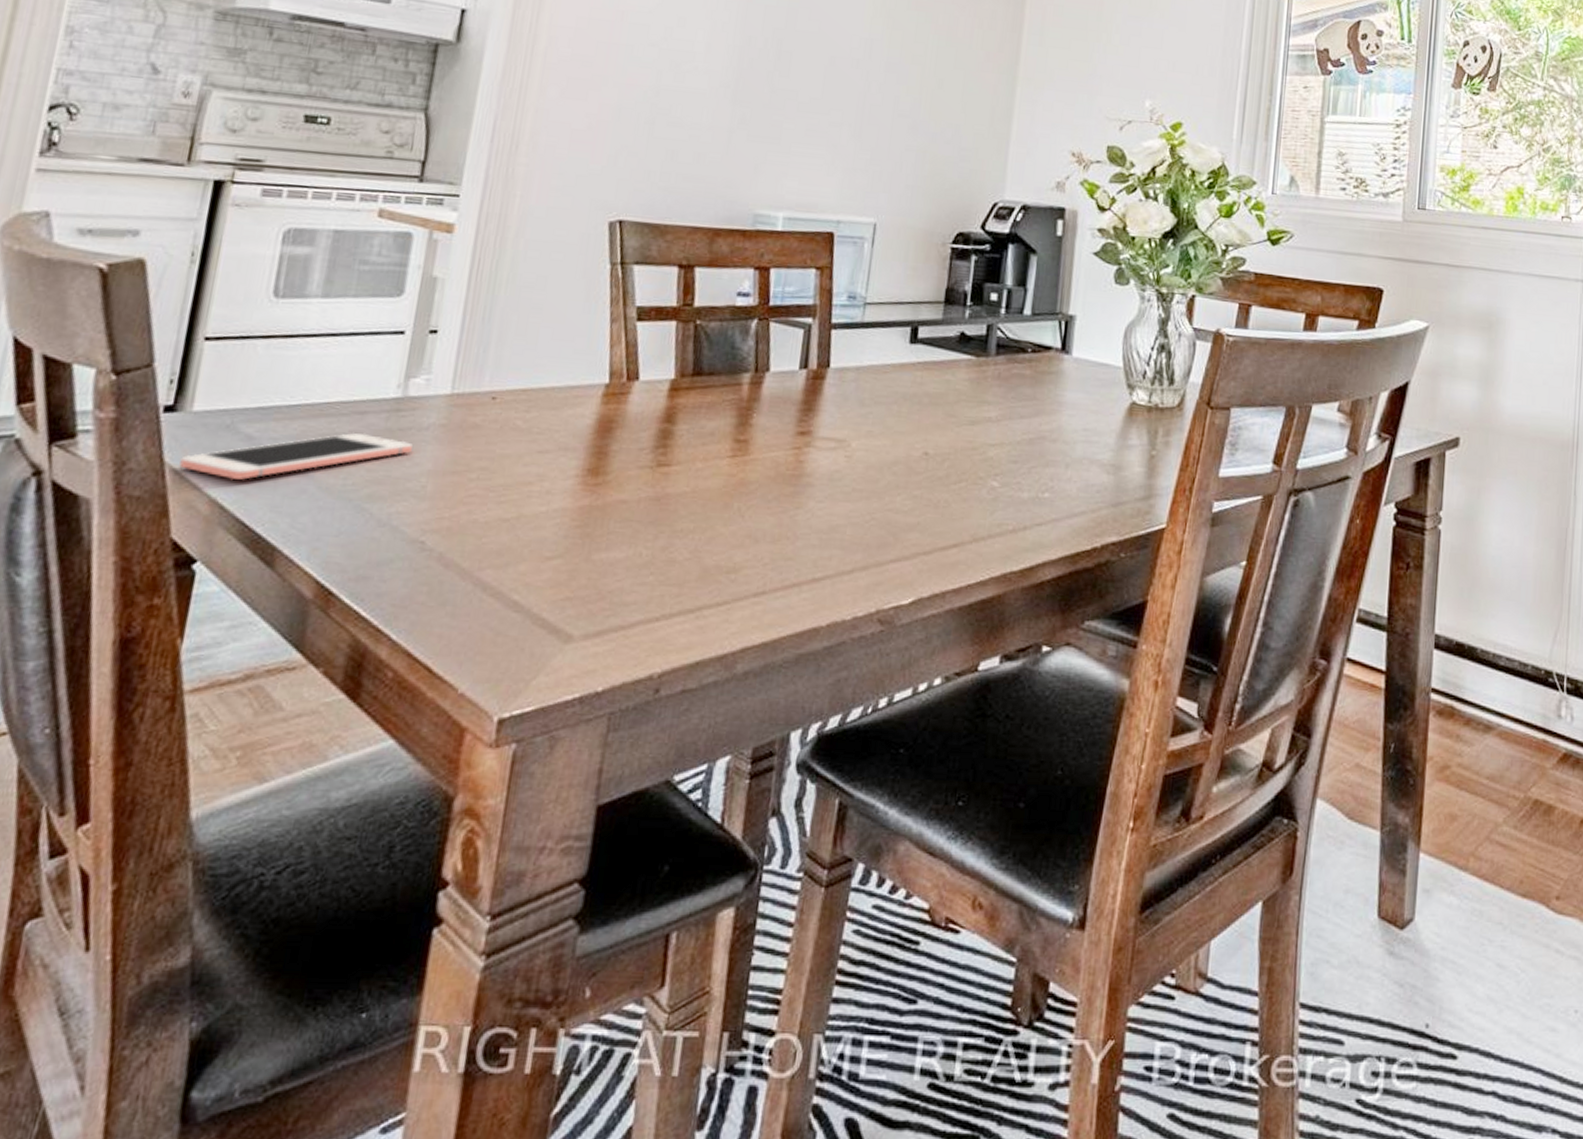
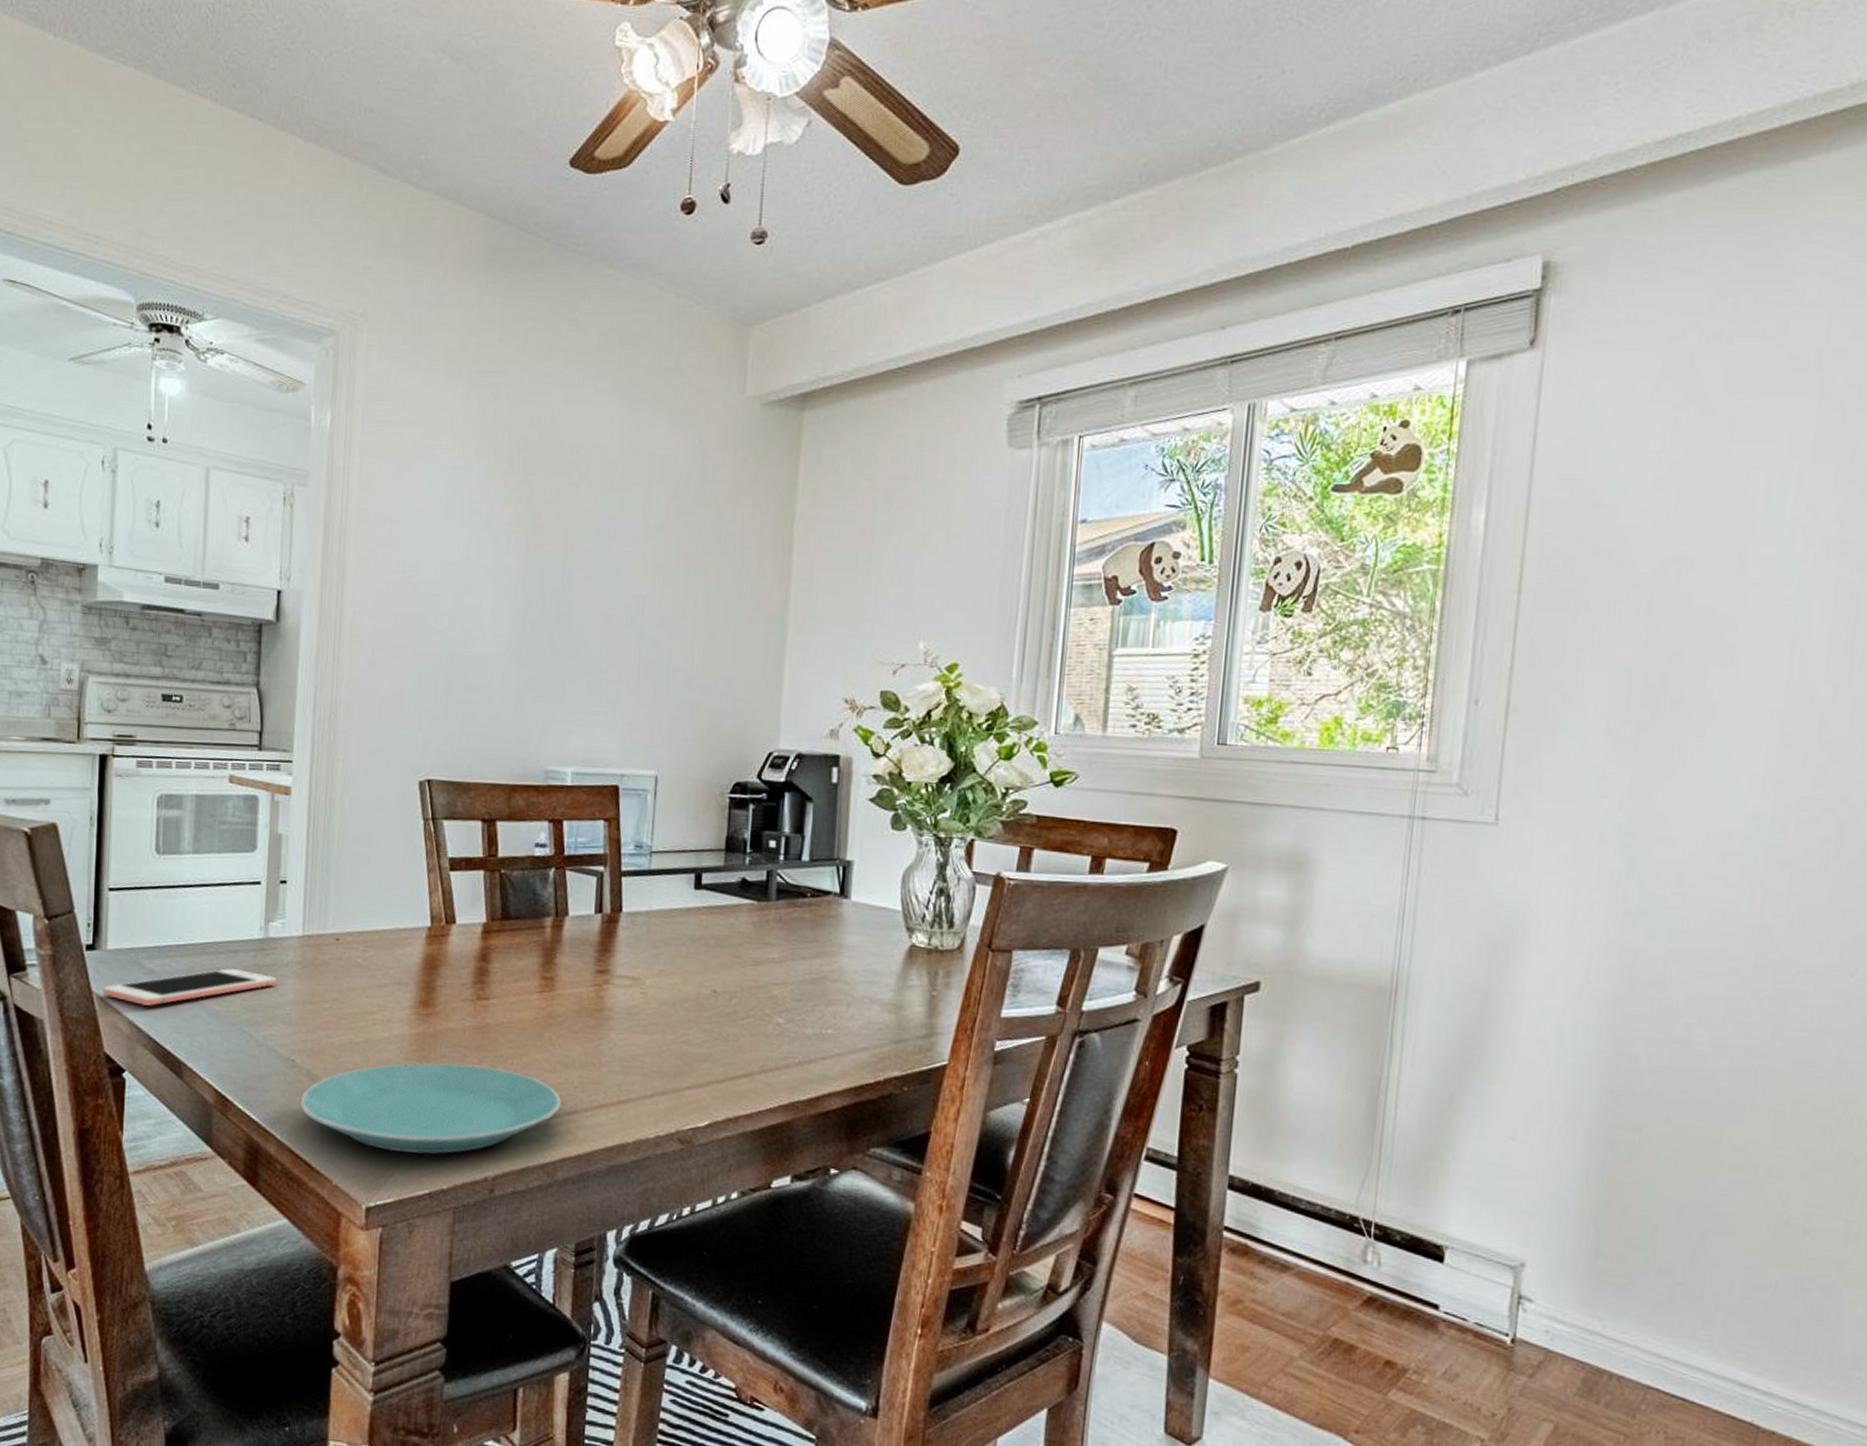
plate: none [425,540,748,650] -> present [300,1062,561,1155]

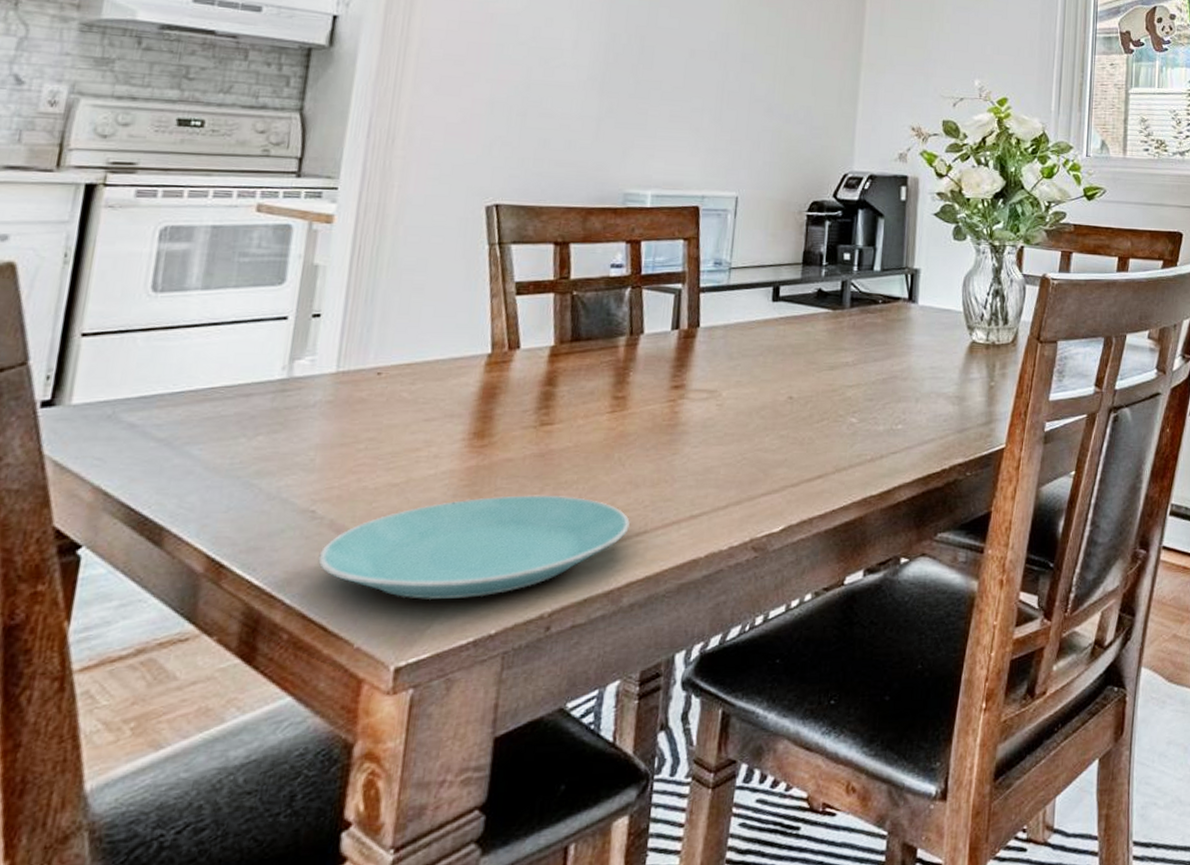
cell phone: present [103,967,277,1006] -> none [60,414,300,466]

